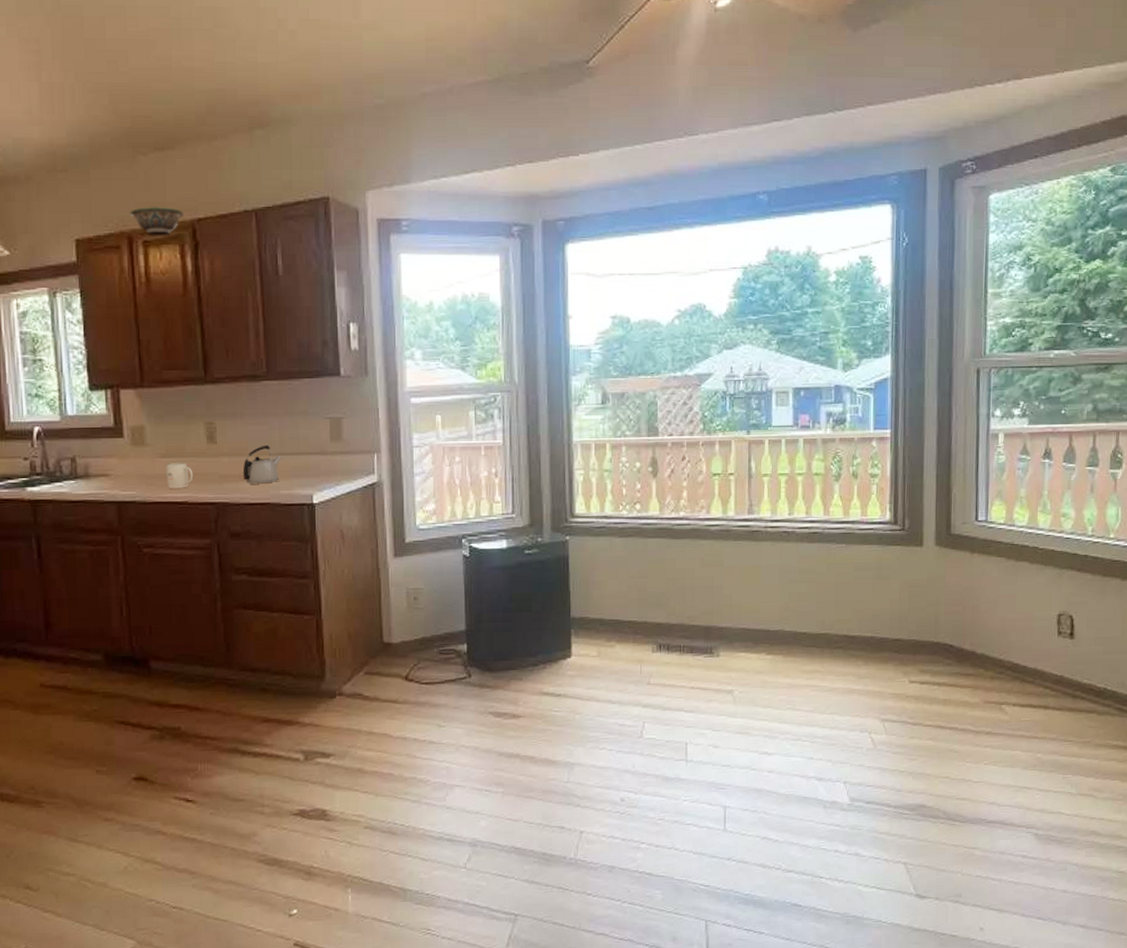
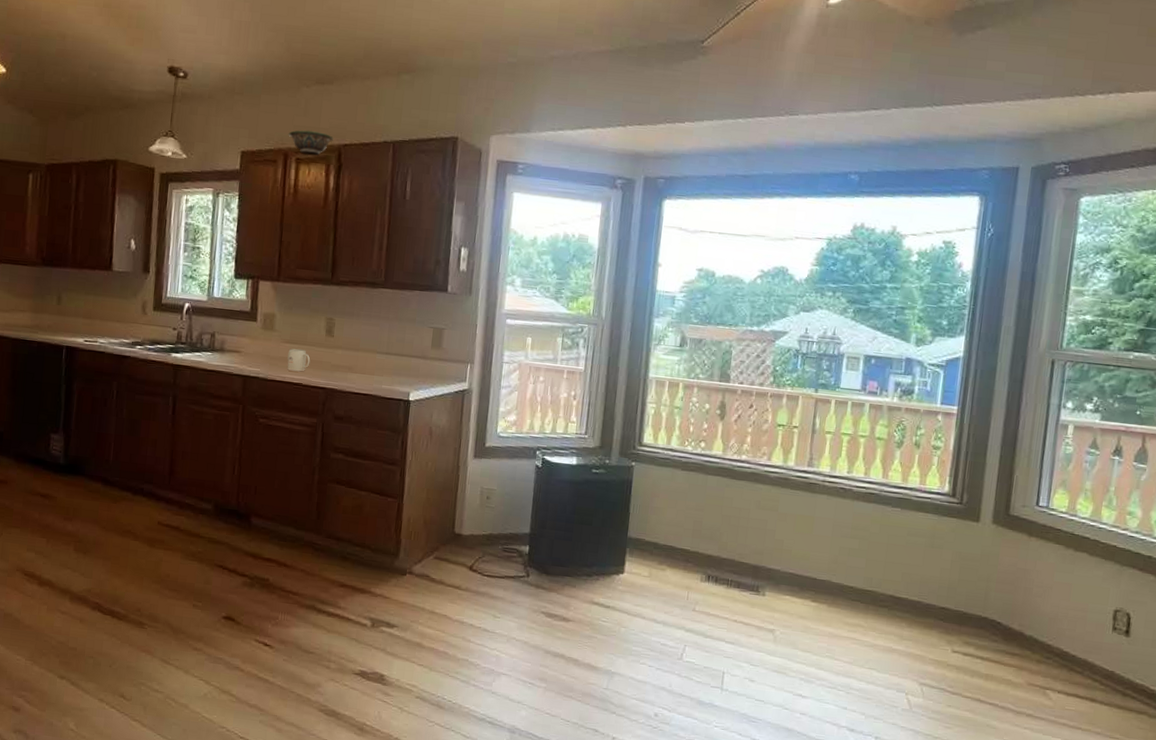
kettle: present [242,444,282,485] -> none [352,343,388,378]

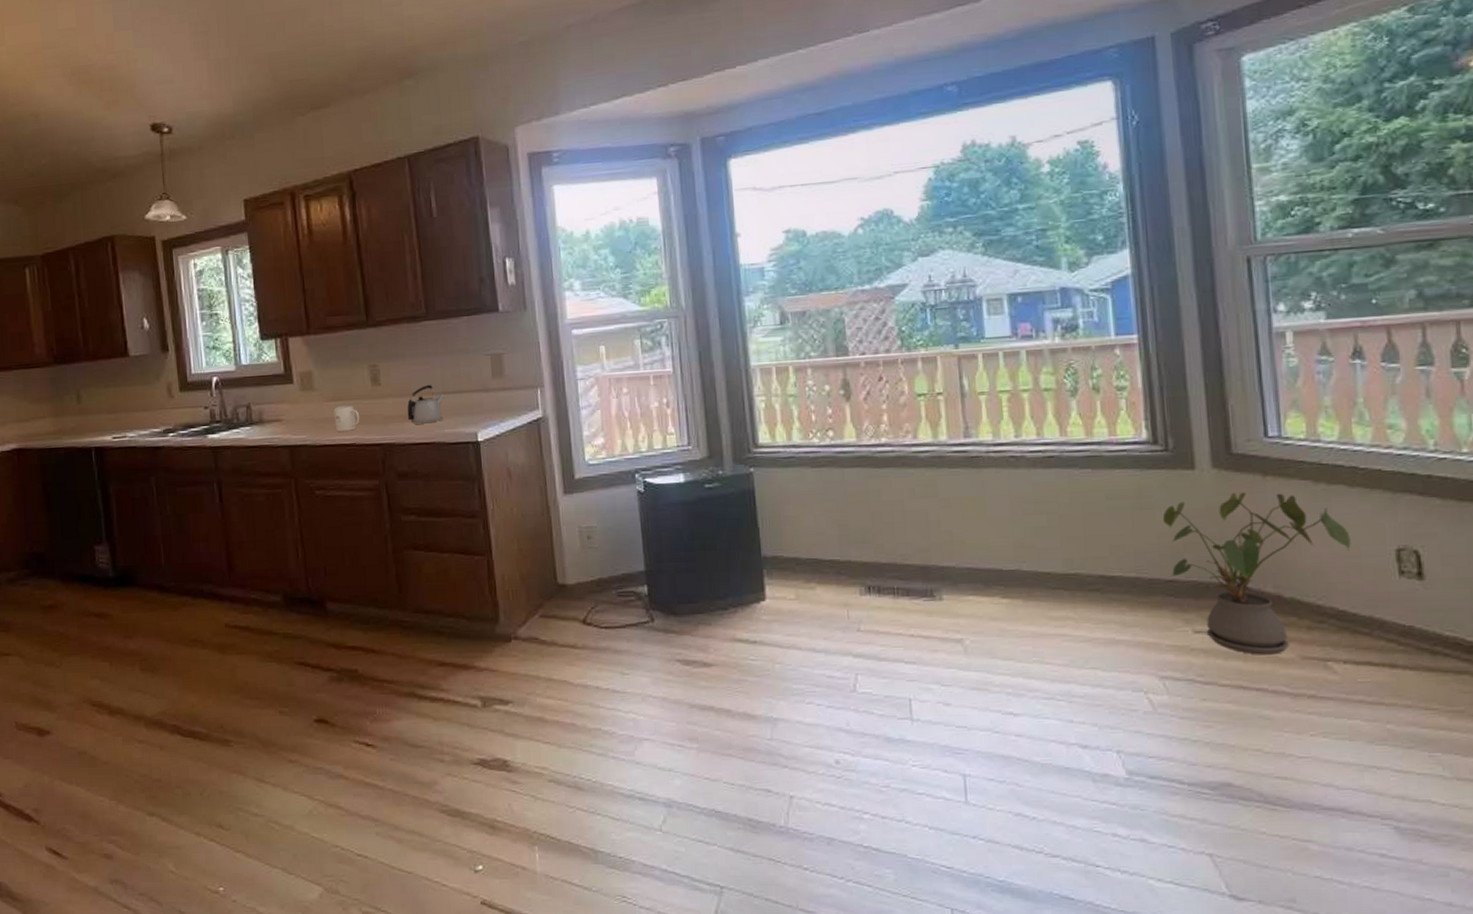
decorative bowl: present [288,130,333,156] -> none [291,161,341,190]
kettle: none [352,343,388,378] -> present [407,384,445,425]
house plant: none [944,545,1083,679] -> present [1162,492,1351,655]

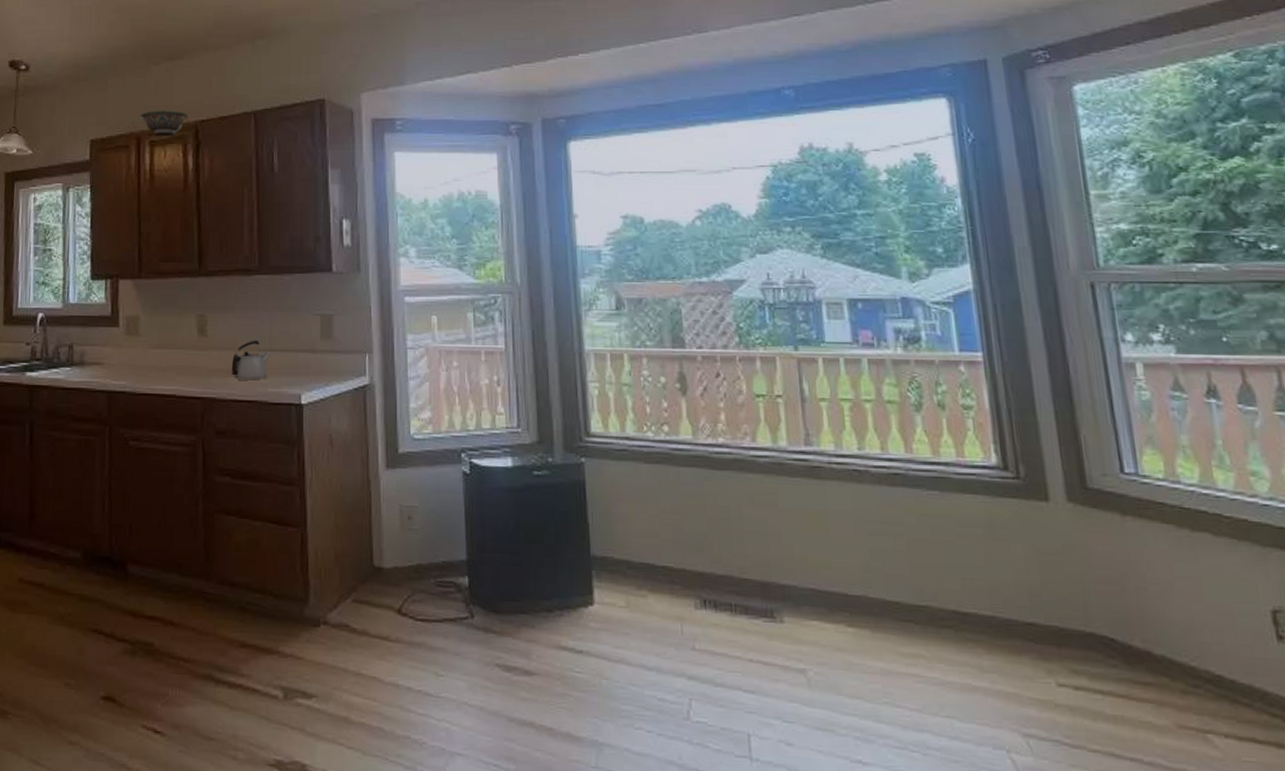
decorative bowl: none [291,161,341,190] -> present [139,110,189,137]
mug: present [333,404,360,432] -> none [156,353,183,381]
house plant: present [1162,492,1351,655] -> none [1017,530,1222,720]

